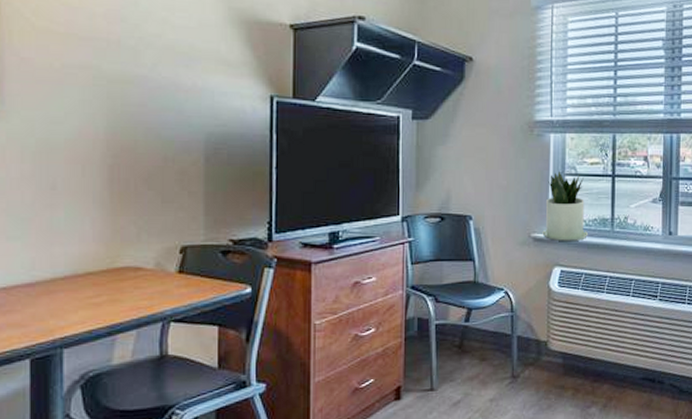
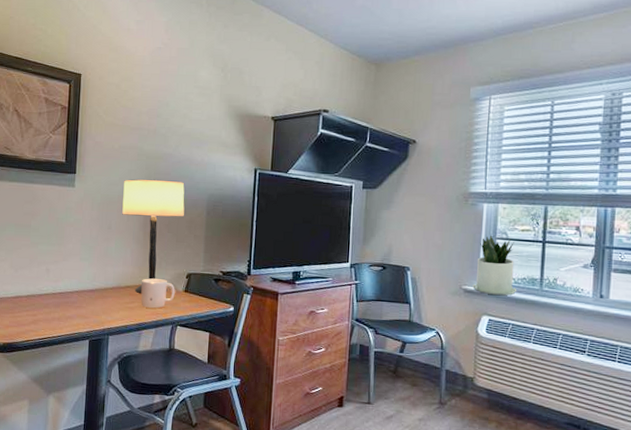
table lamp: none [73,113,171,281] -> present [122,179,185,293]
mug: none [110,258,164,301] -> present [140,278,175,309]

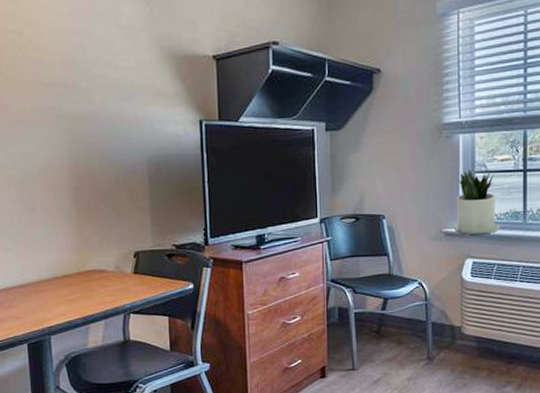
table lamp: present [122,179,185,293] -> none [44,143,122,282]
mug: present [140,278,175,309] -> none [80,262,123,298]

